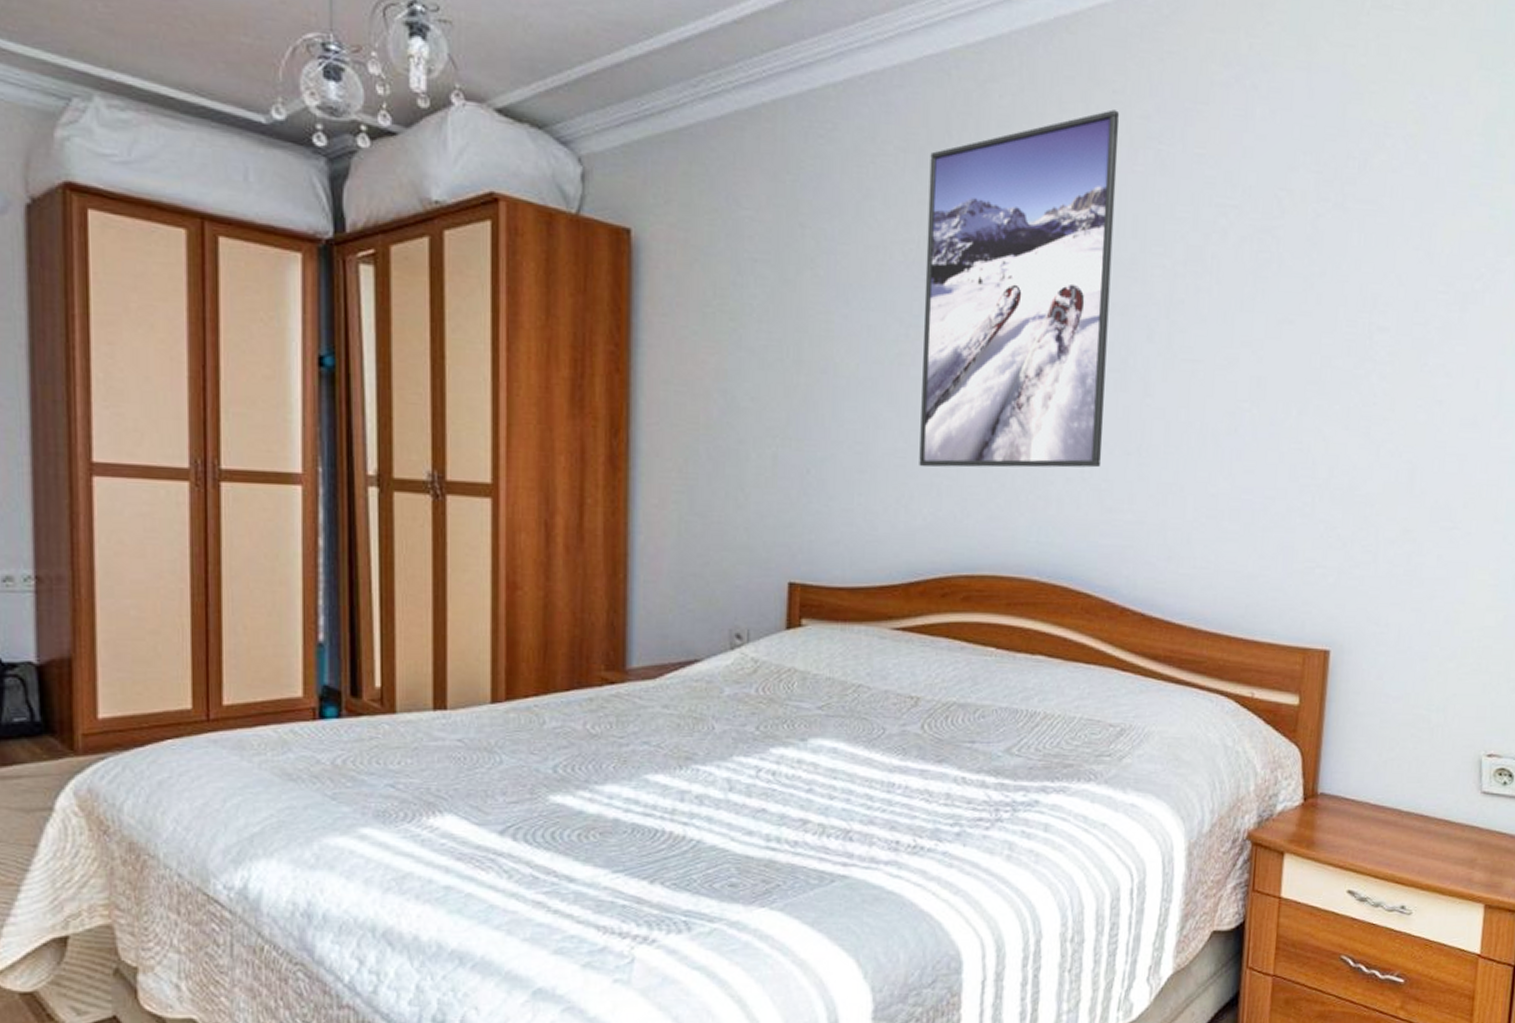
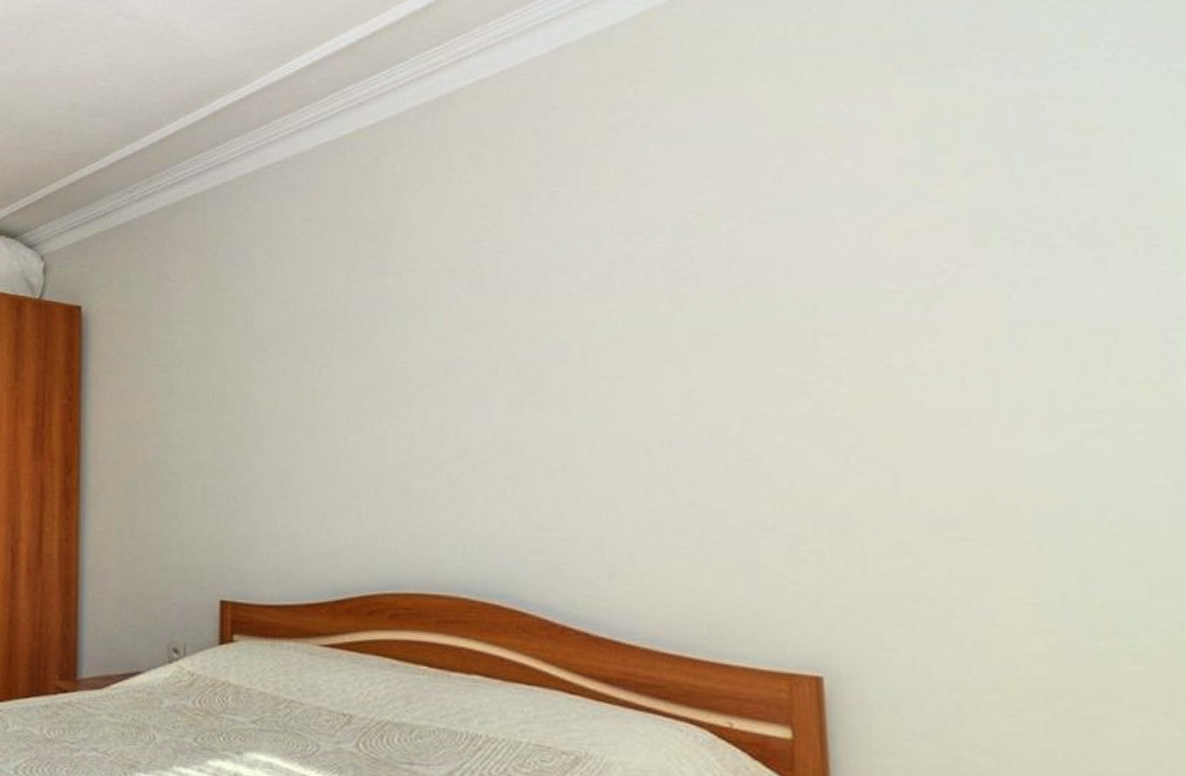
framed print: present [919,109,1120,468] -> none [332,163,524,492]

